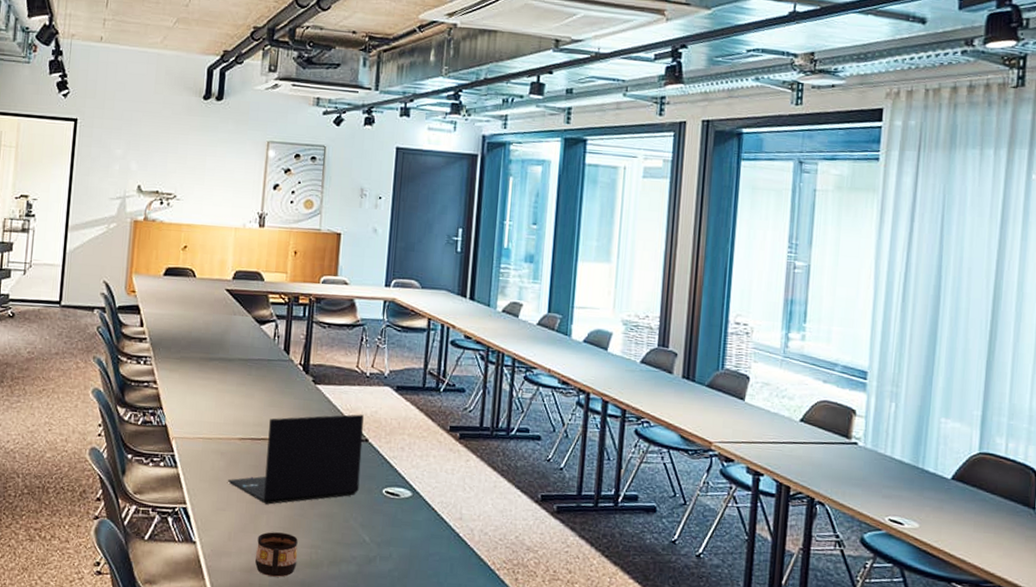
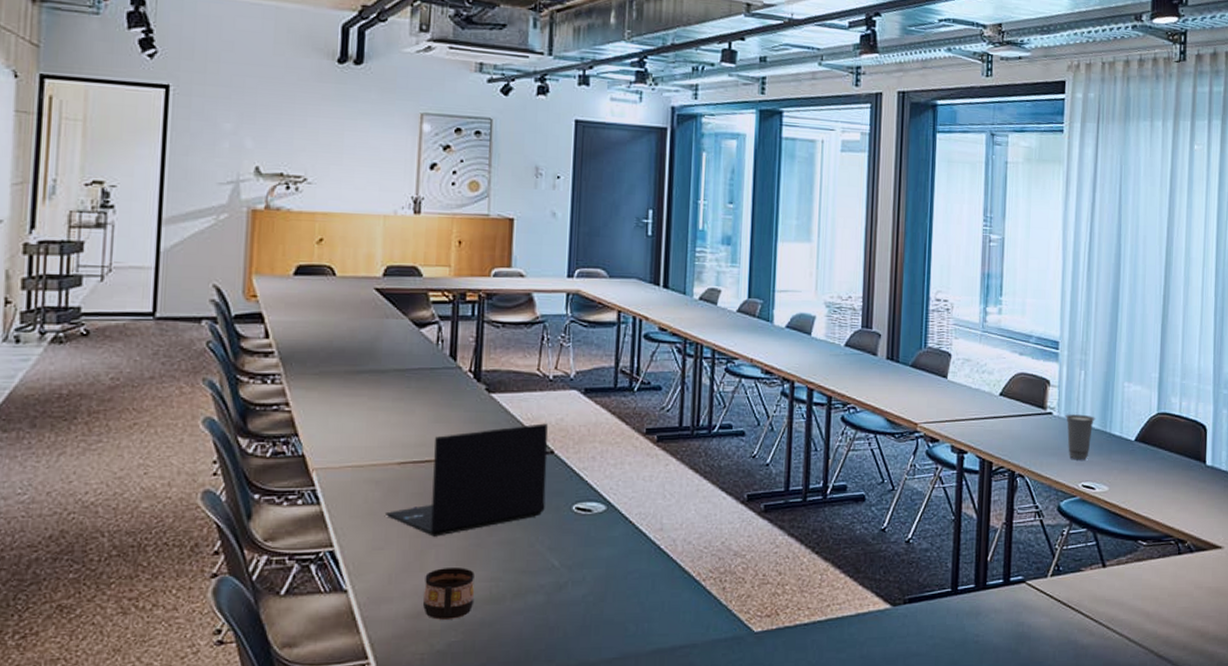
cup: none [871,445,906,494] -> present [1065,414,1095,460]

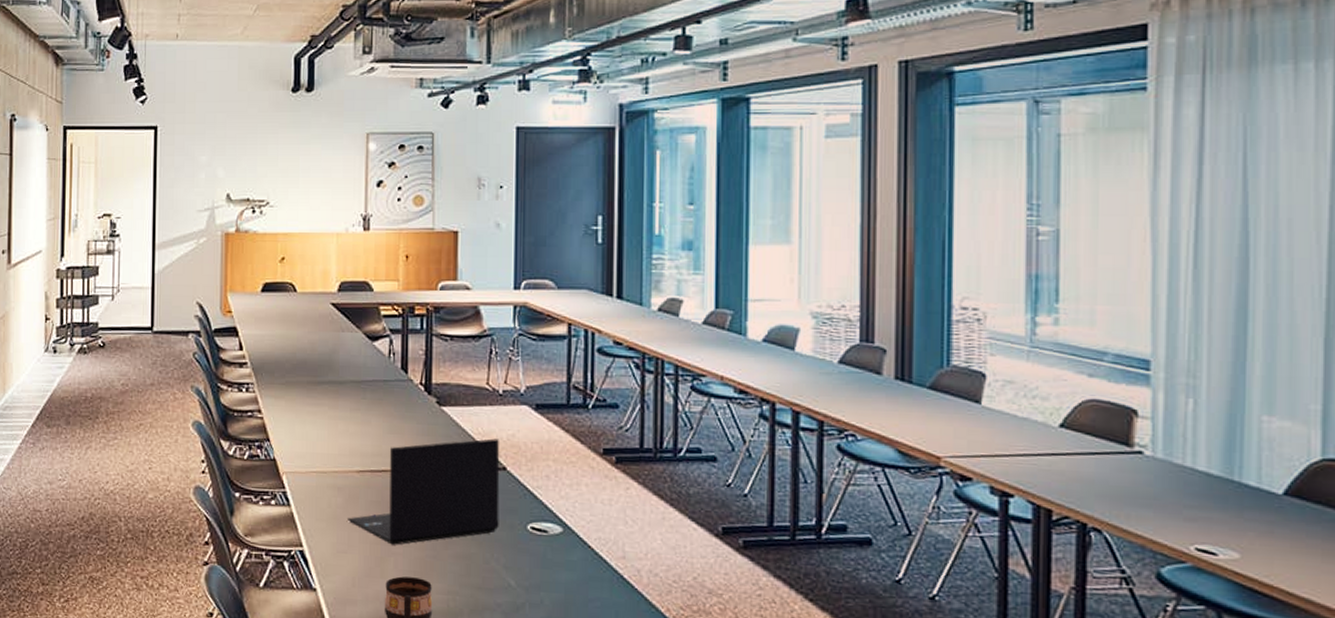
cup: present [1065,414,1095,460] -> none [1163,454,1214,516]

